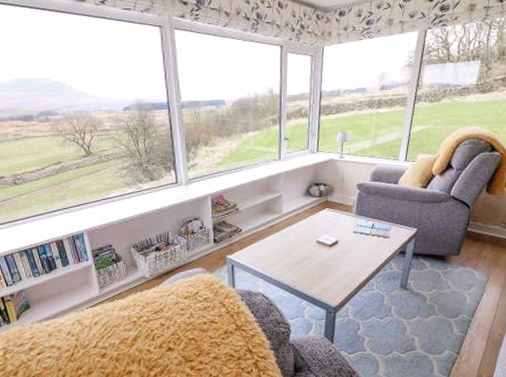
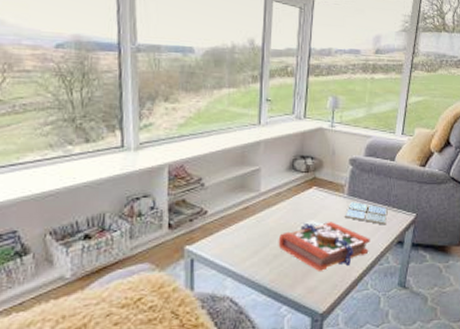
book: none [298,236,375,275] -> present [278,222,370,271]

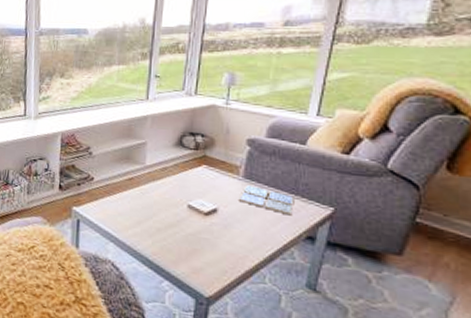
book: present [278,222,370,271] -> none [162,200,270,254]

